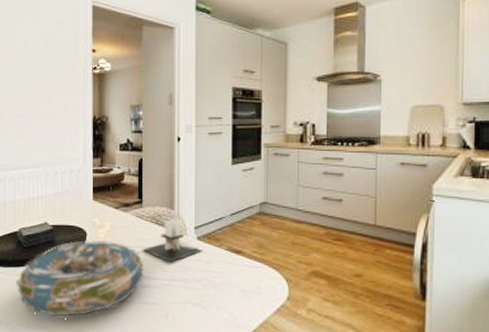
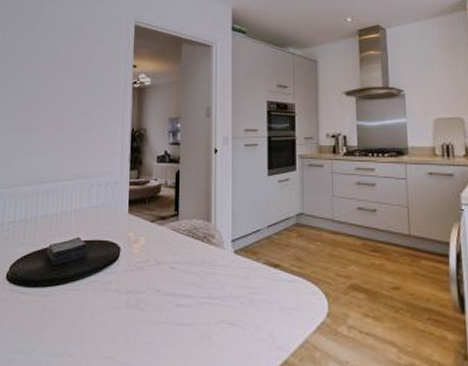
decorative bowl: present [15,240,144,318] -> none [41,256,180,344]
candle: present [142,219,204,262] -> none [177,233,241,278]

